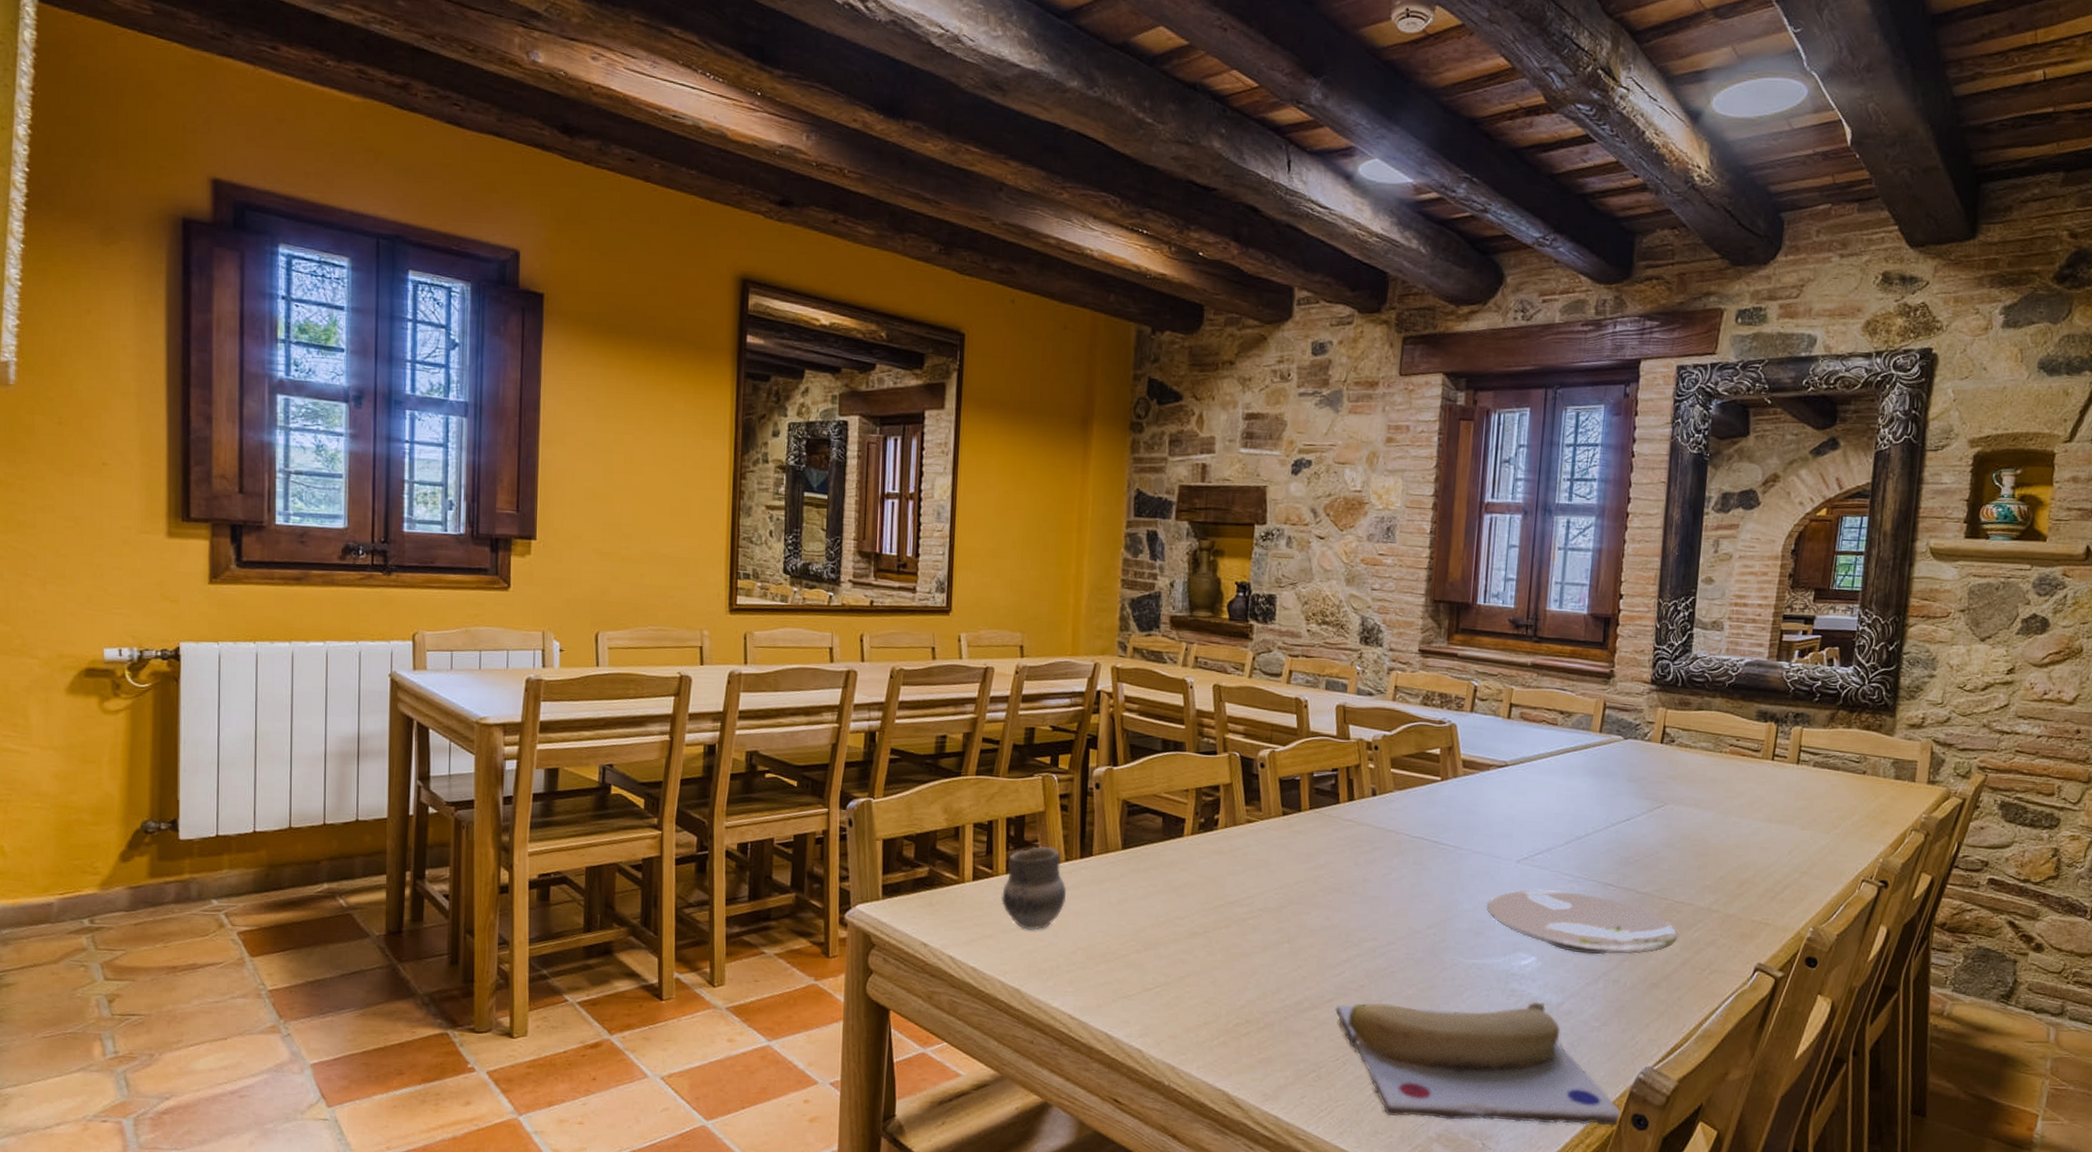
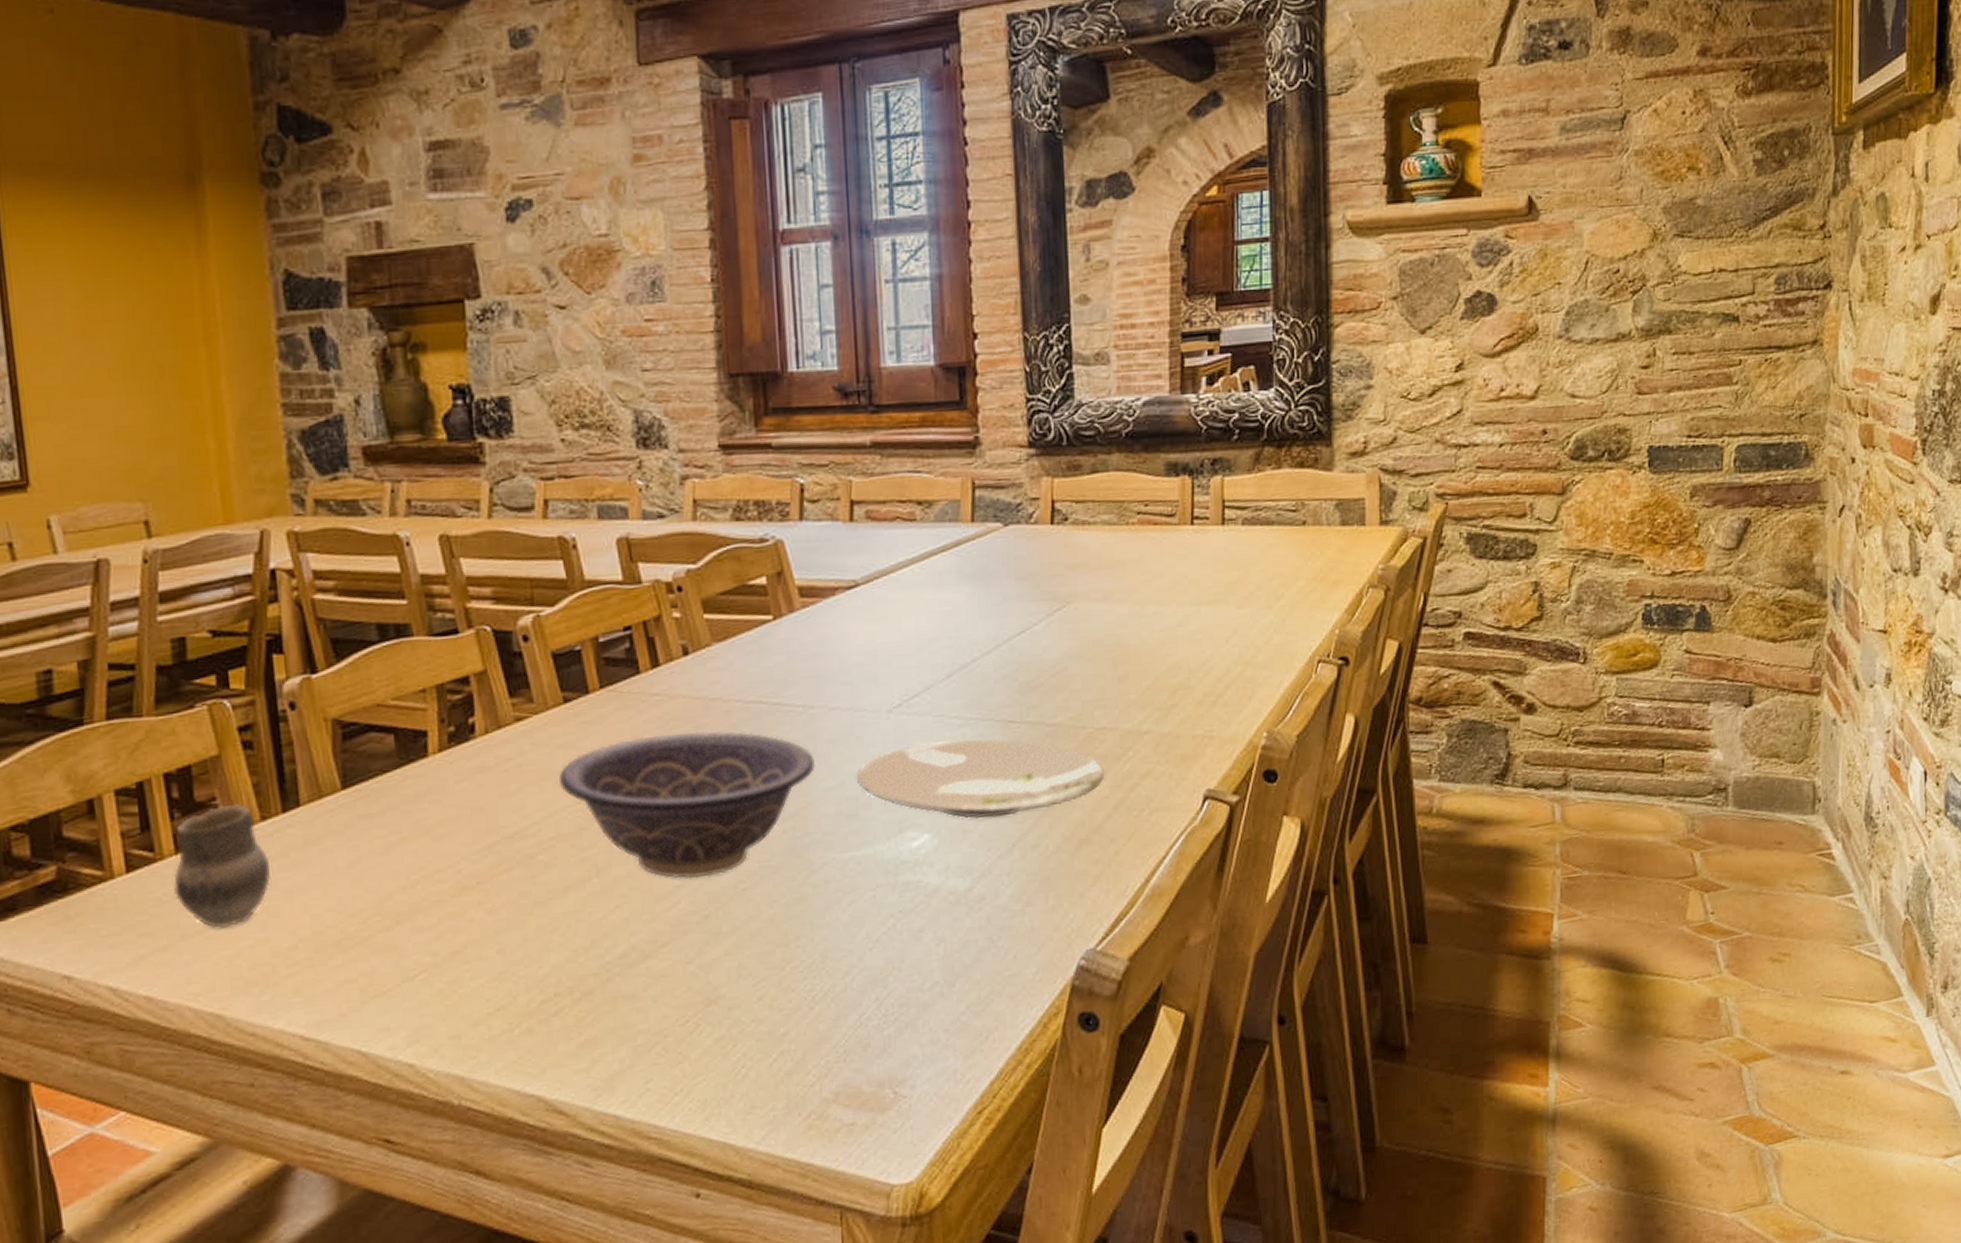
decorative bowl: none [1271,849,1457,958] -> present [559,731,815,879]
banana: present [1335,1001,1621,1125] -> none [675,892,1063,1082]

